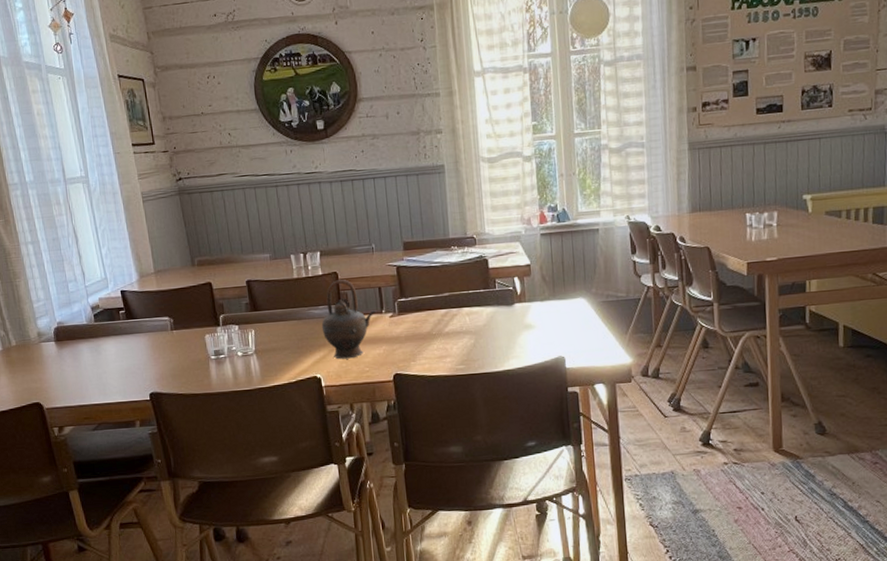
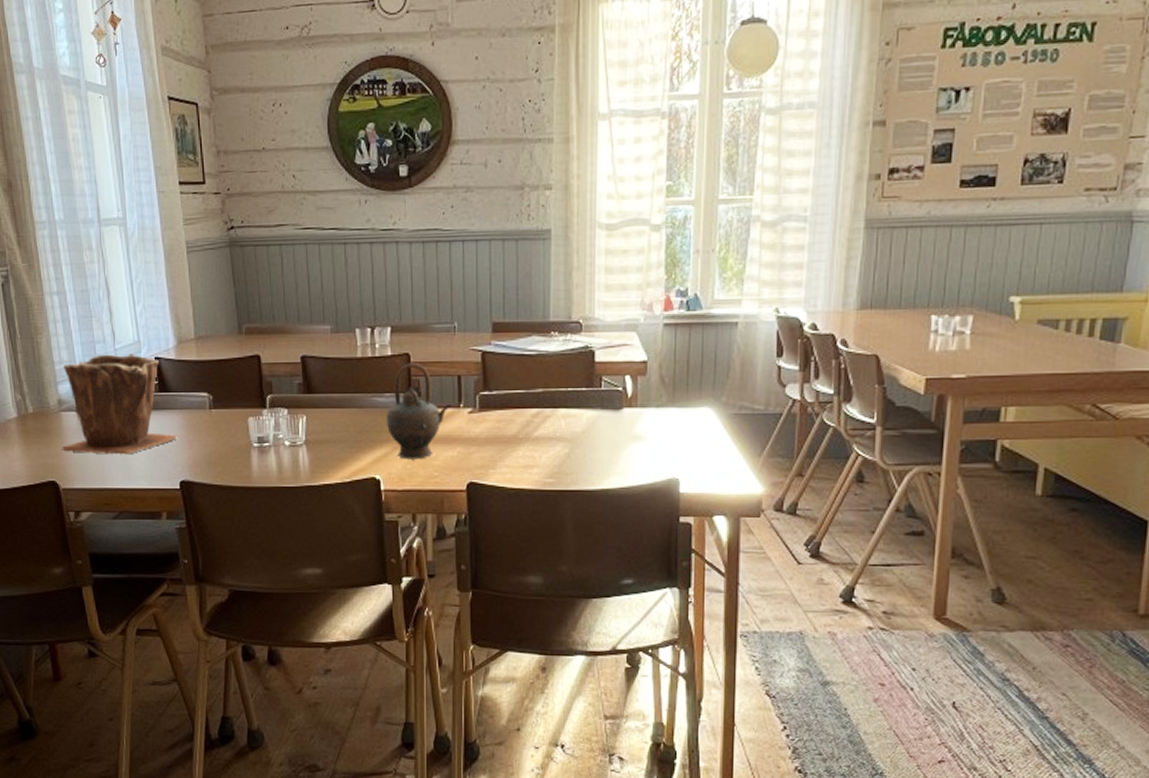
plant pot: none [41,289,146,377] -> present [62,353,179,455]

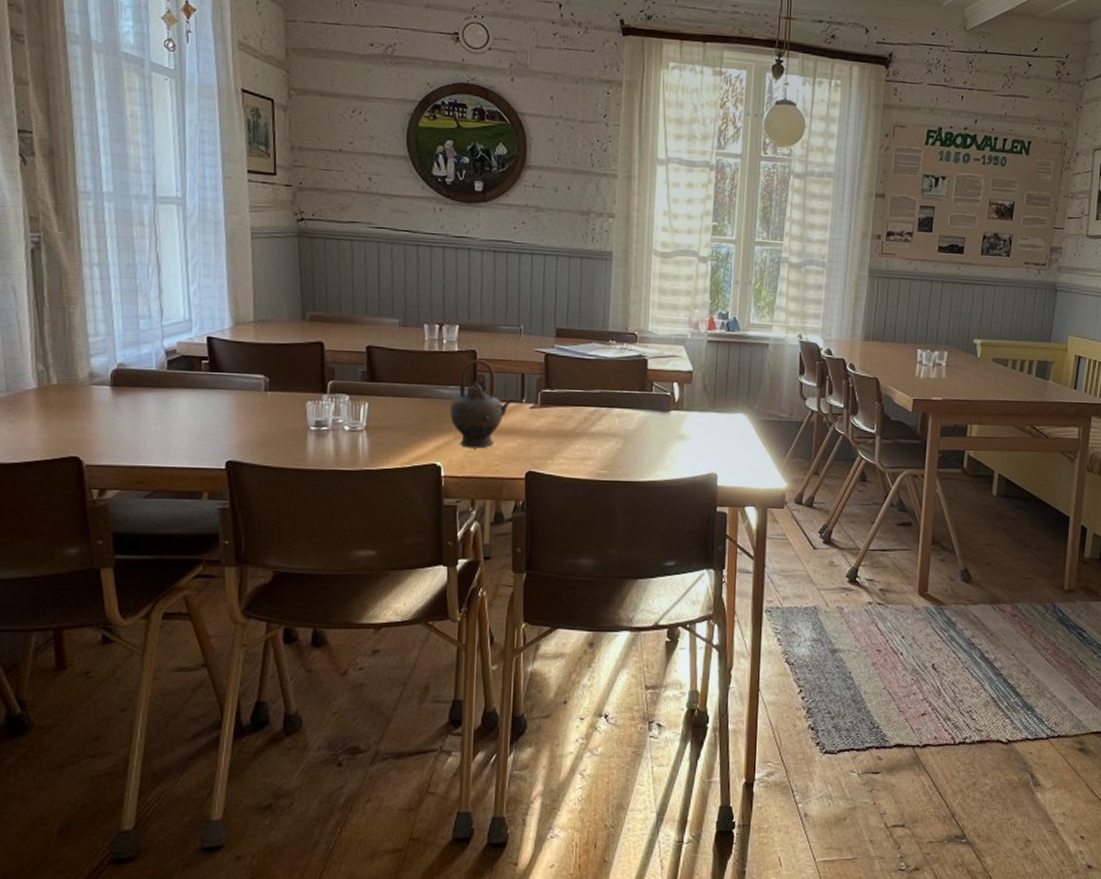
plant pot: present [62,353,179,455] -> none [89,329,228,433]

